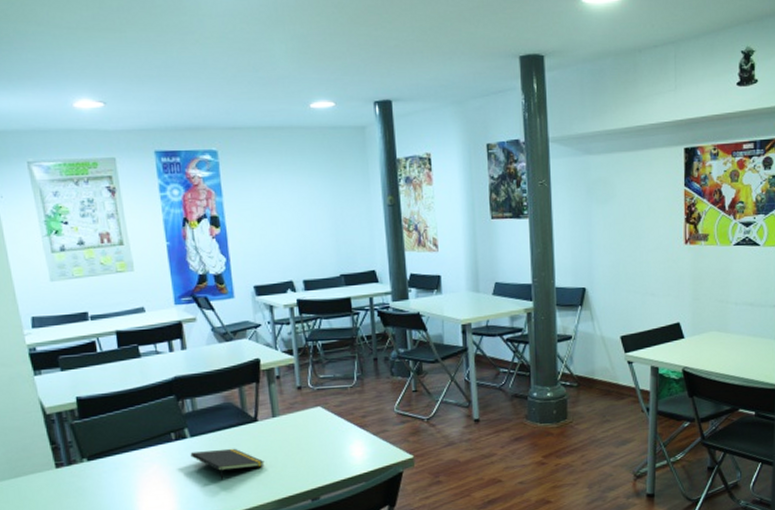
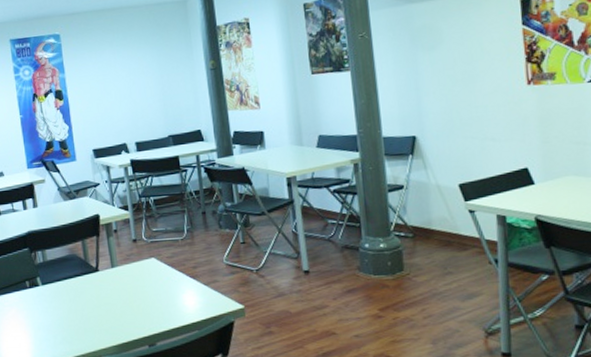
notepad: present [190,448,265,480] -> none [42,295,106,325]

